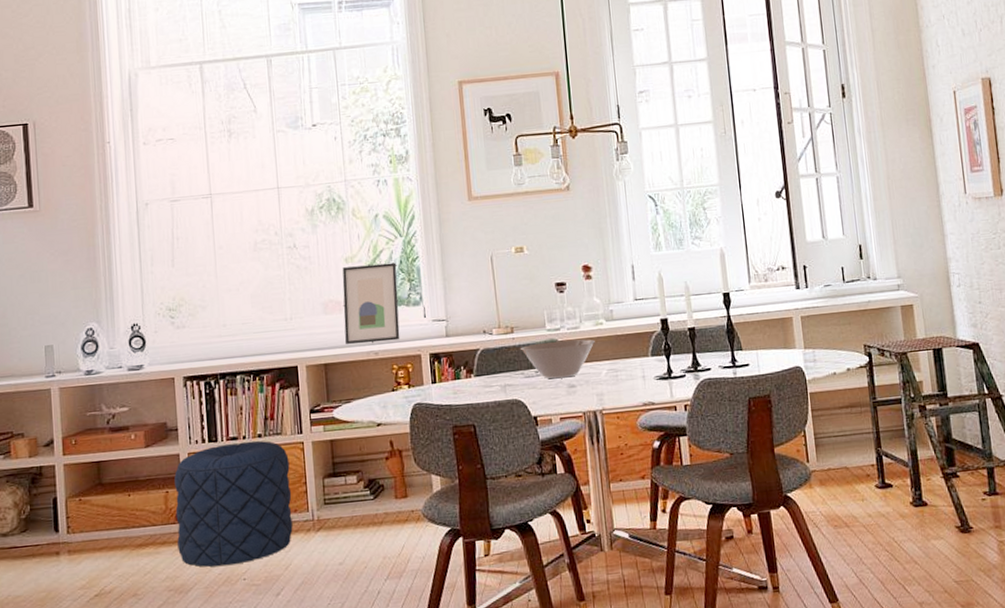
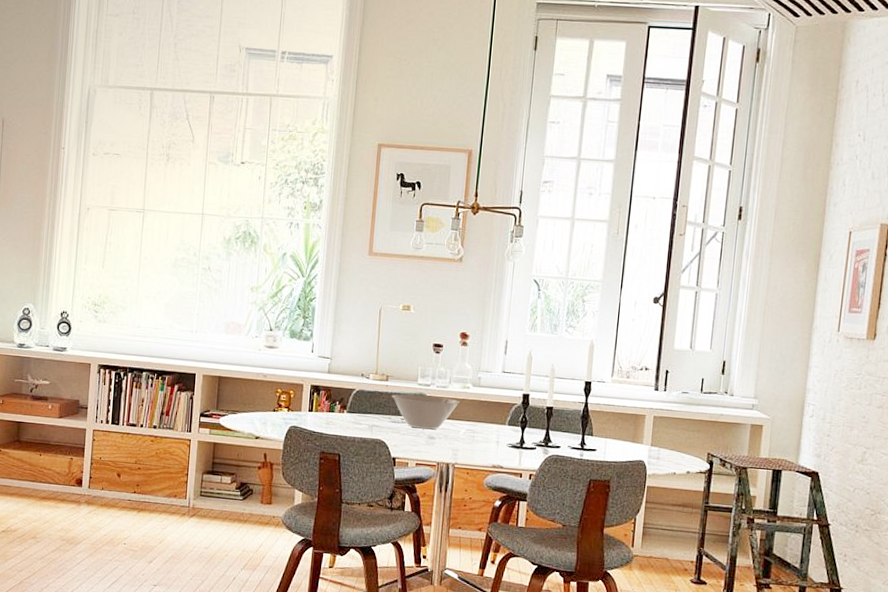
pouf: present [174,440,293,567] -> none [74,428,177,530]
picture frame: present [342,262,400,345] -> none [239,295,296,368]

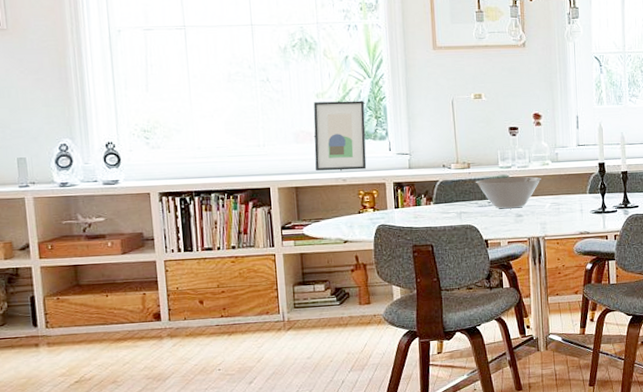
picture frame: none [239,295,296,368] -> present [313,100,367,172]

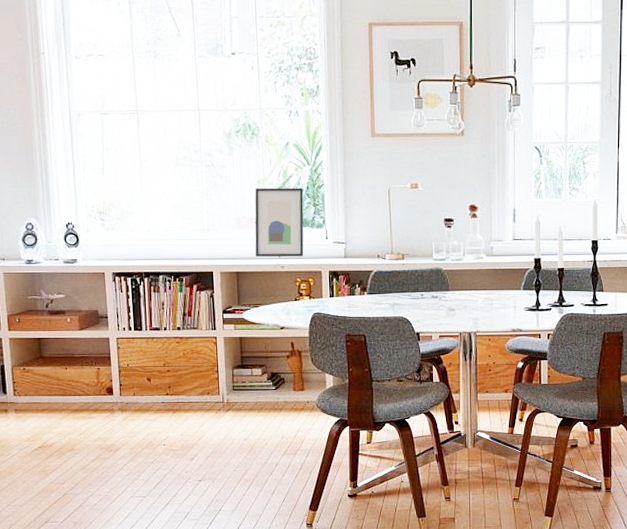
bowl: present [476,176,541,209] -> none [409,269,475,302]

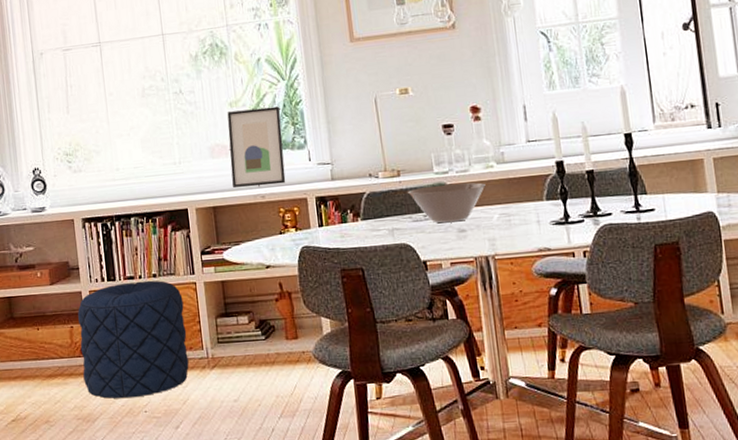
pouf: none [105,332,206,433] -> present [78,280,189,399]
bowl: none [409,269,475,302] -> present [408,182,486,224]

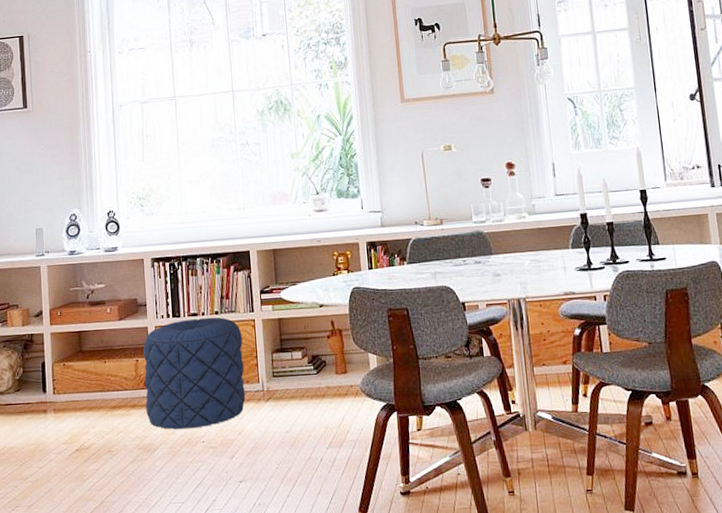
picture frame: present [227,106,286,189] -> none [289,158,340,233]
bowl: present [408,182,486,224] -> none [449,231,519,268]

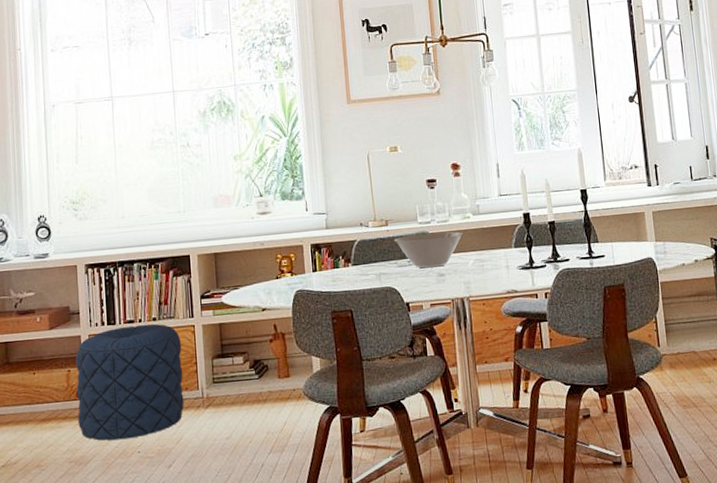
bowl: none [449,231,519,268] -> present [394,231,463,269]

